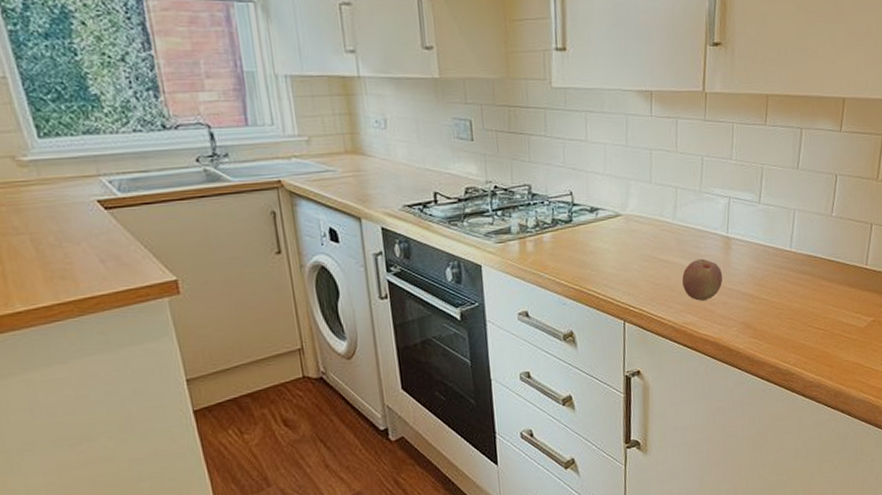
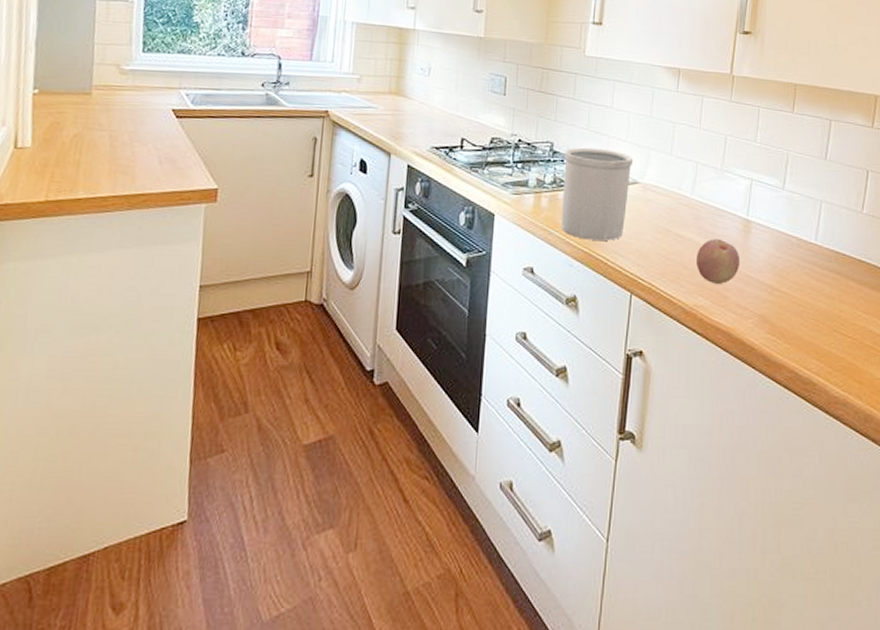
utensil holder: none [543,185,614,278] -> present [561,147,634,241]

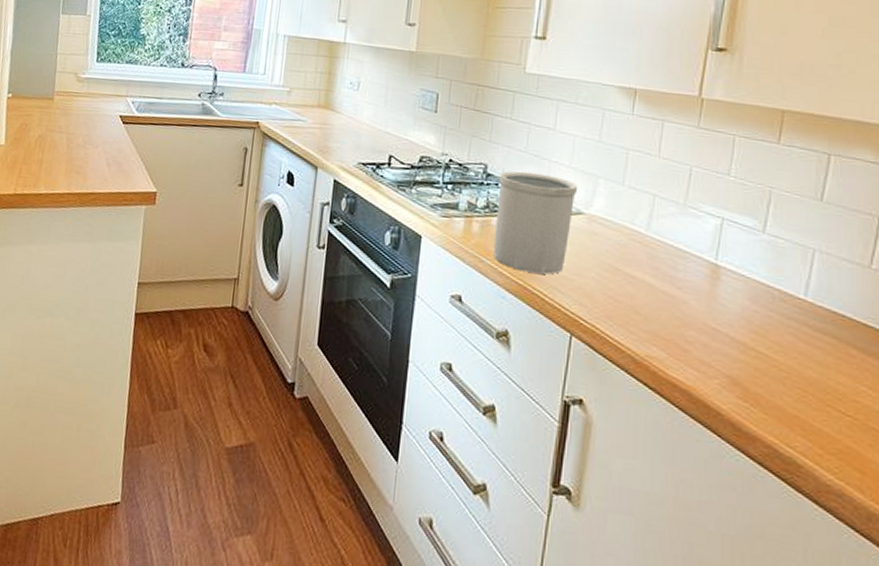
fruit: present [697,238,741,284] -> none [650,282,706,335]

